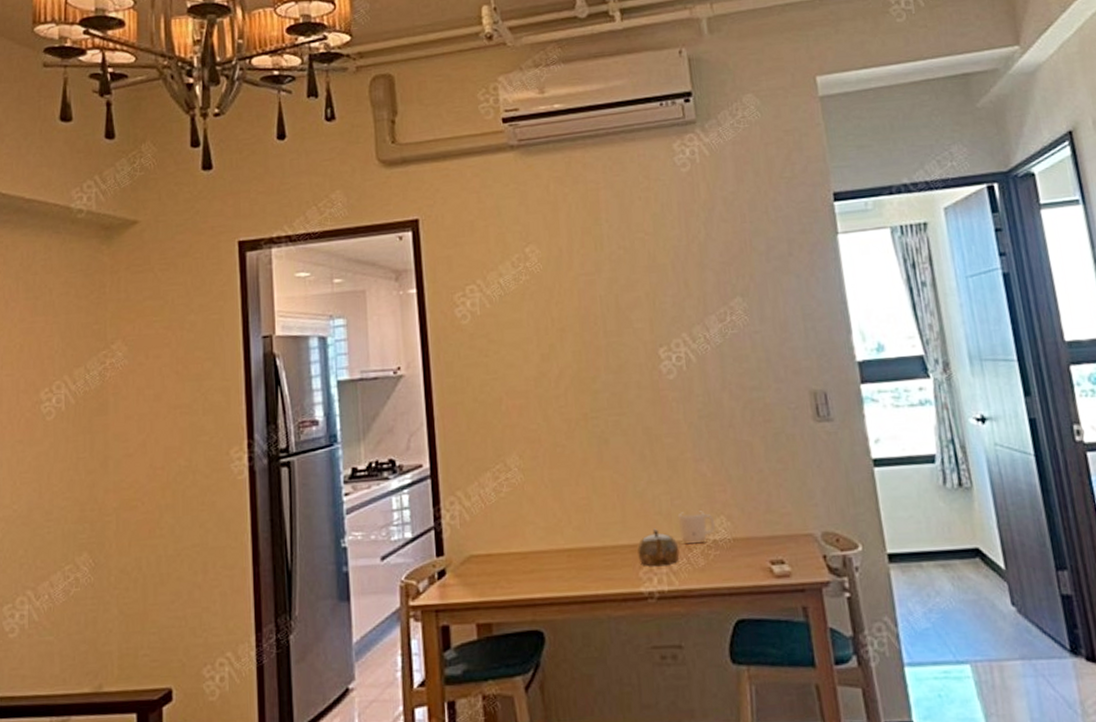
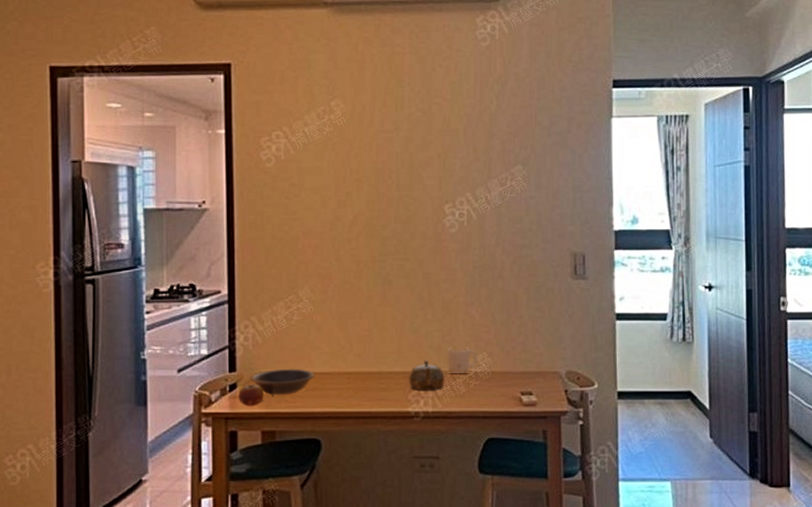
fruit: none [448,569,477,597] -> present [238,384,264,407]
bowl: none [459,548,531,582] -> present [250,368,315,396]

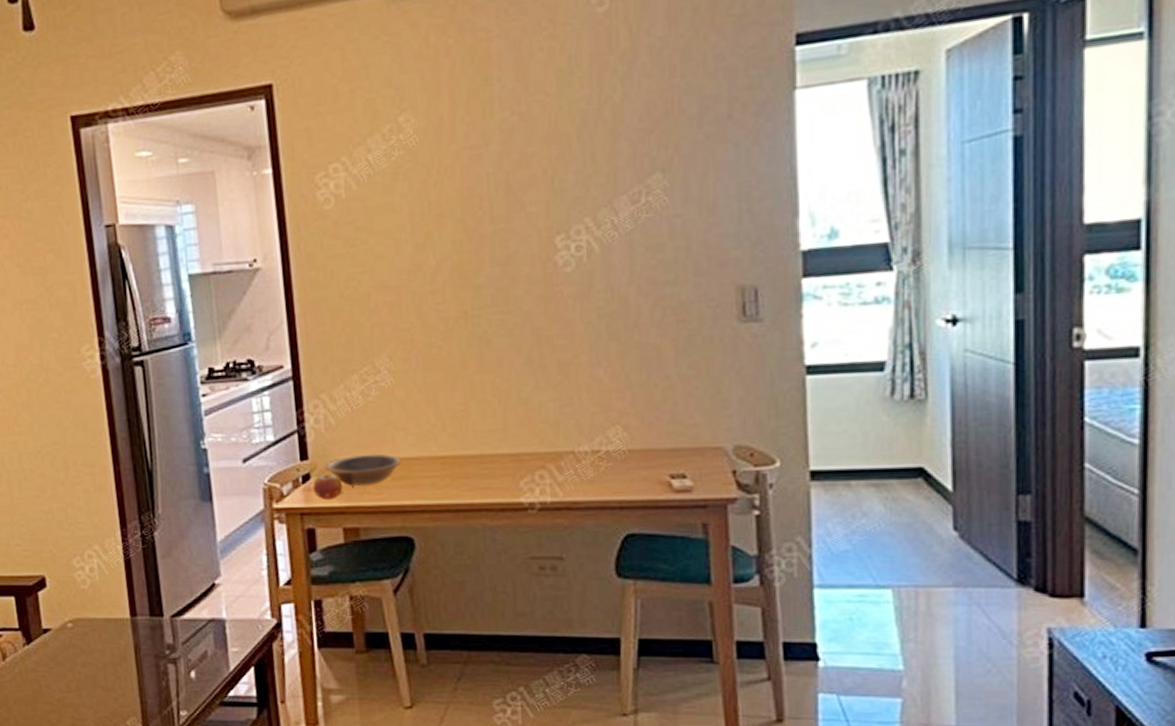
teapot: present [409,359,445,391] -> none [519,437,566,477]
mug: present [446,347,478,374] -> none [566,419,610,455]

